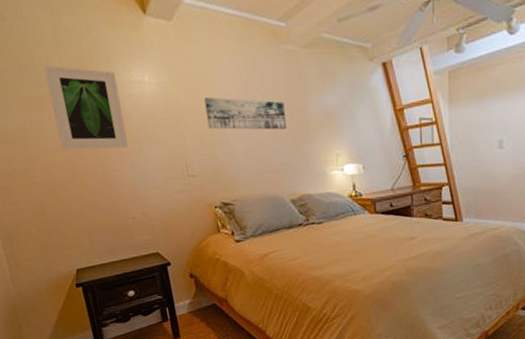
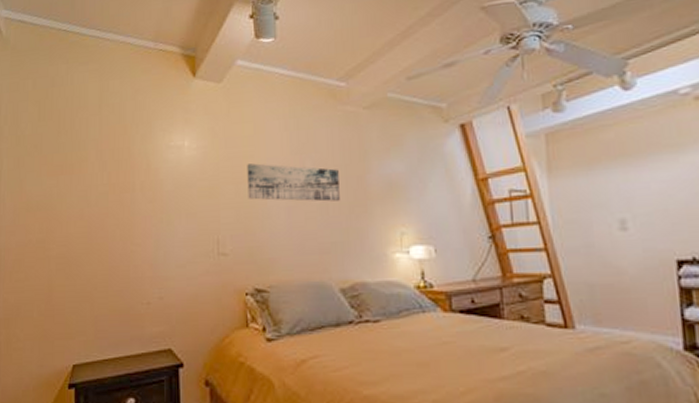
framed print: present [44,65,129,150] -> none [83,129,156,220]

